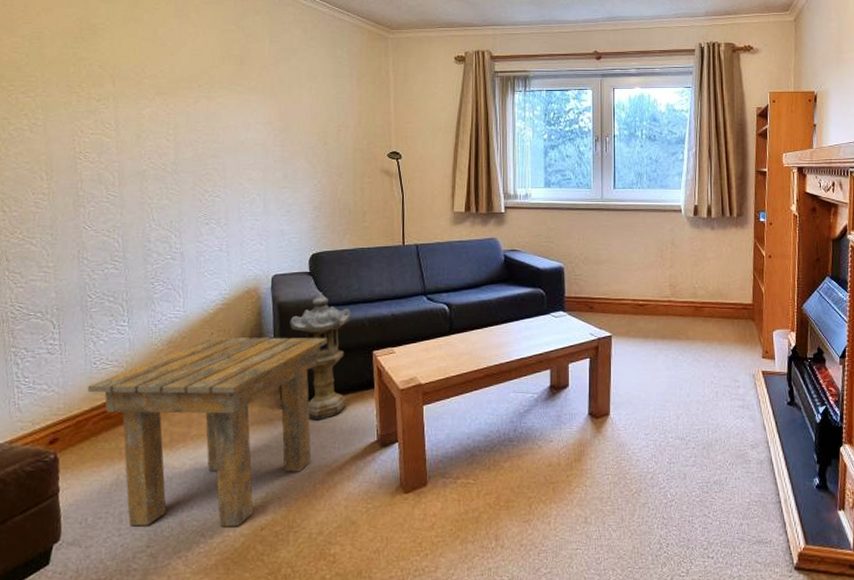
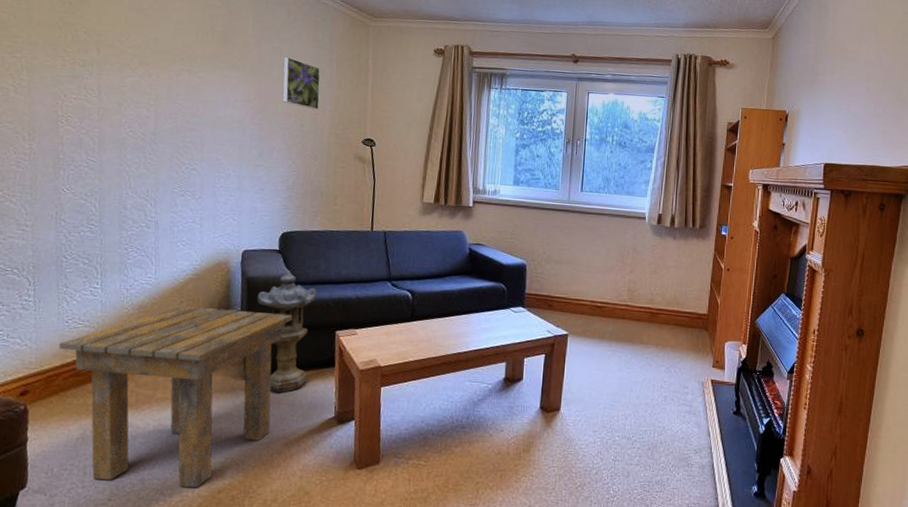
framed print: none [302,75,342,126] -> present [282,56,321,110]

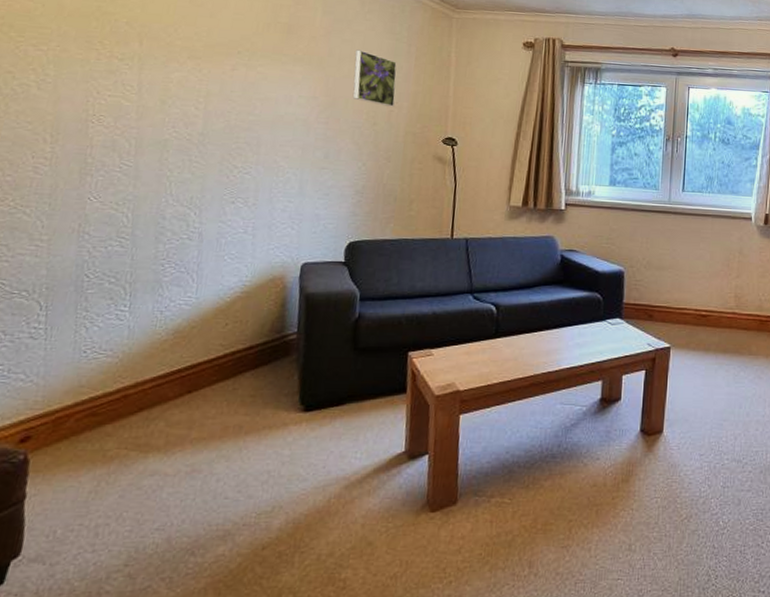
side table: present [58,305,293,488] -> none [72,328,358,545]
lantern: present [257,270,317,394] -> none [316,284,387,427]

